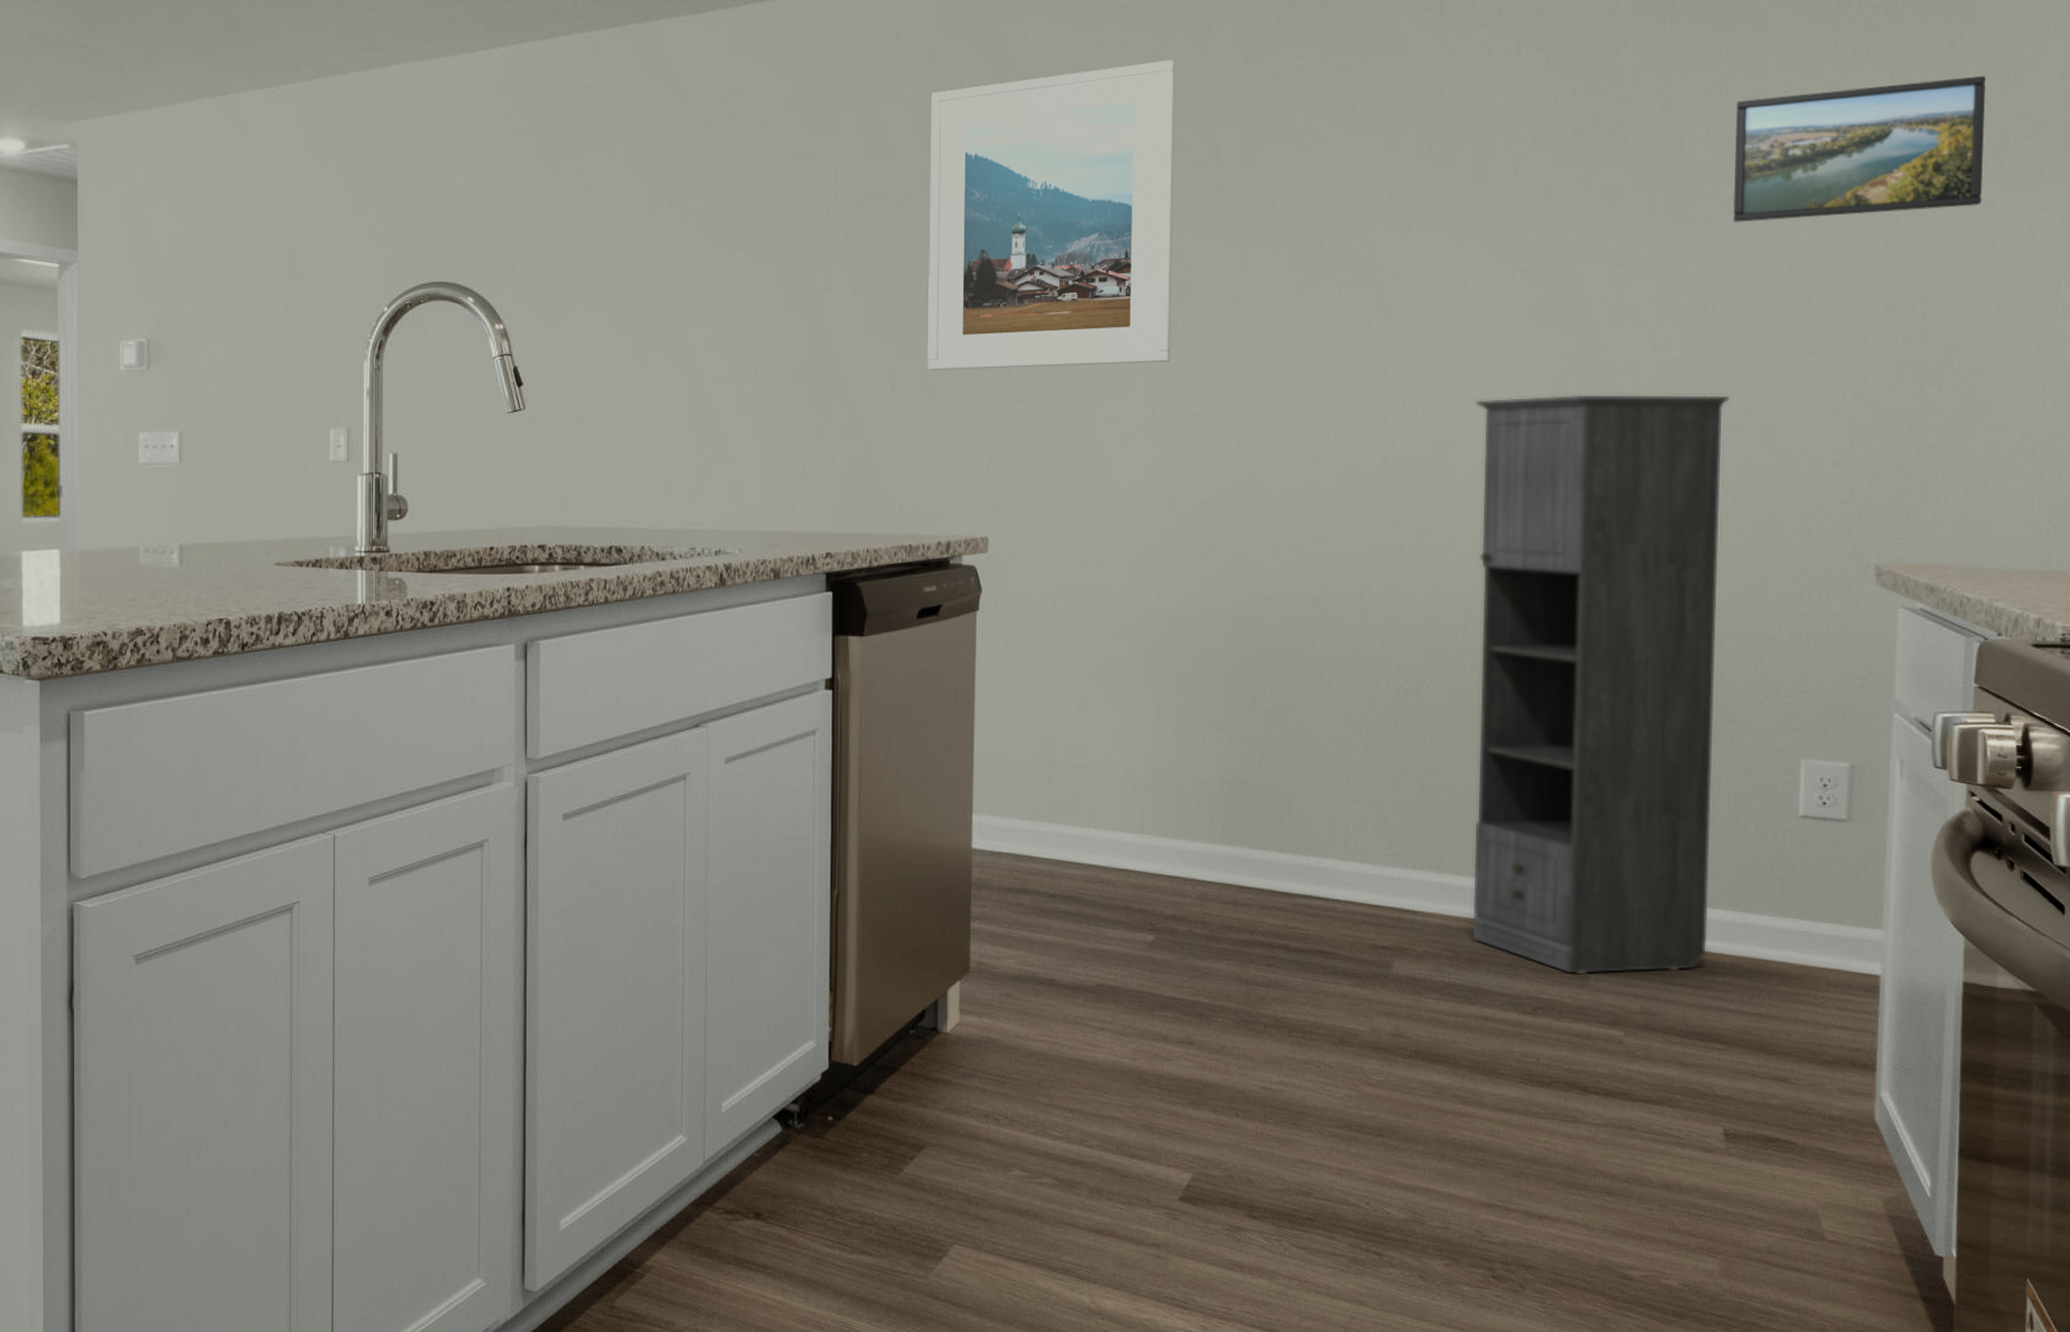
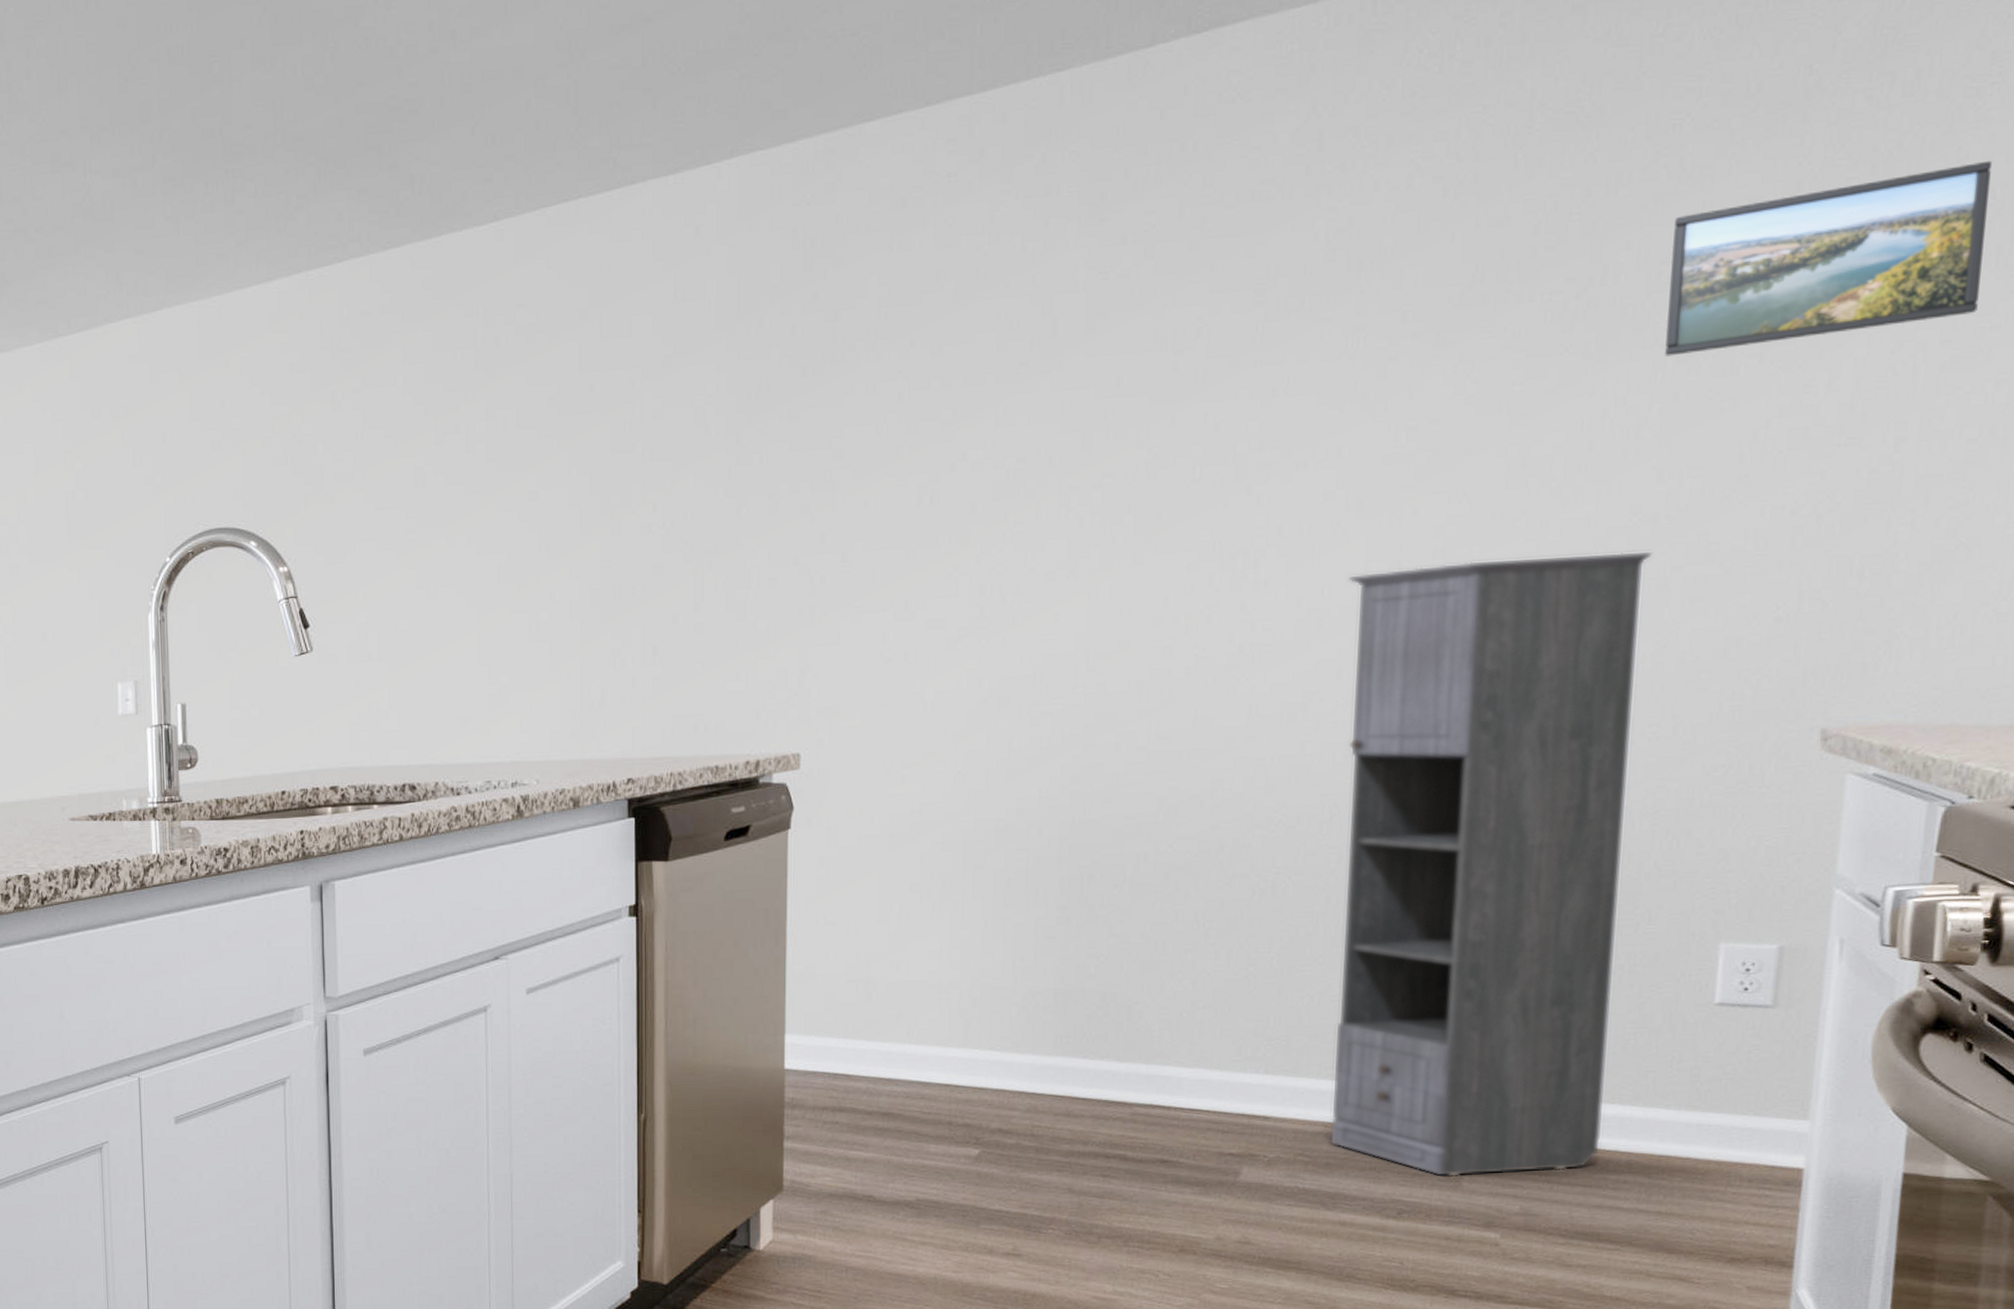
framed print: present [927,60,1175,370] -> none [733,229,1008,584]

